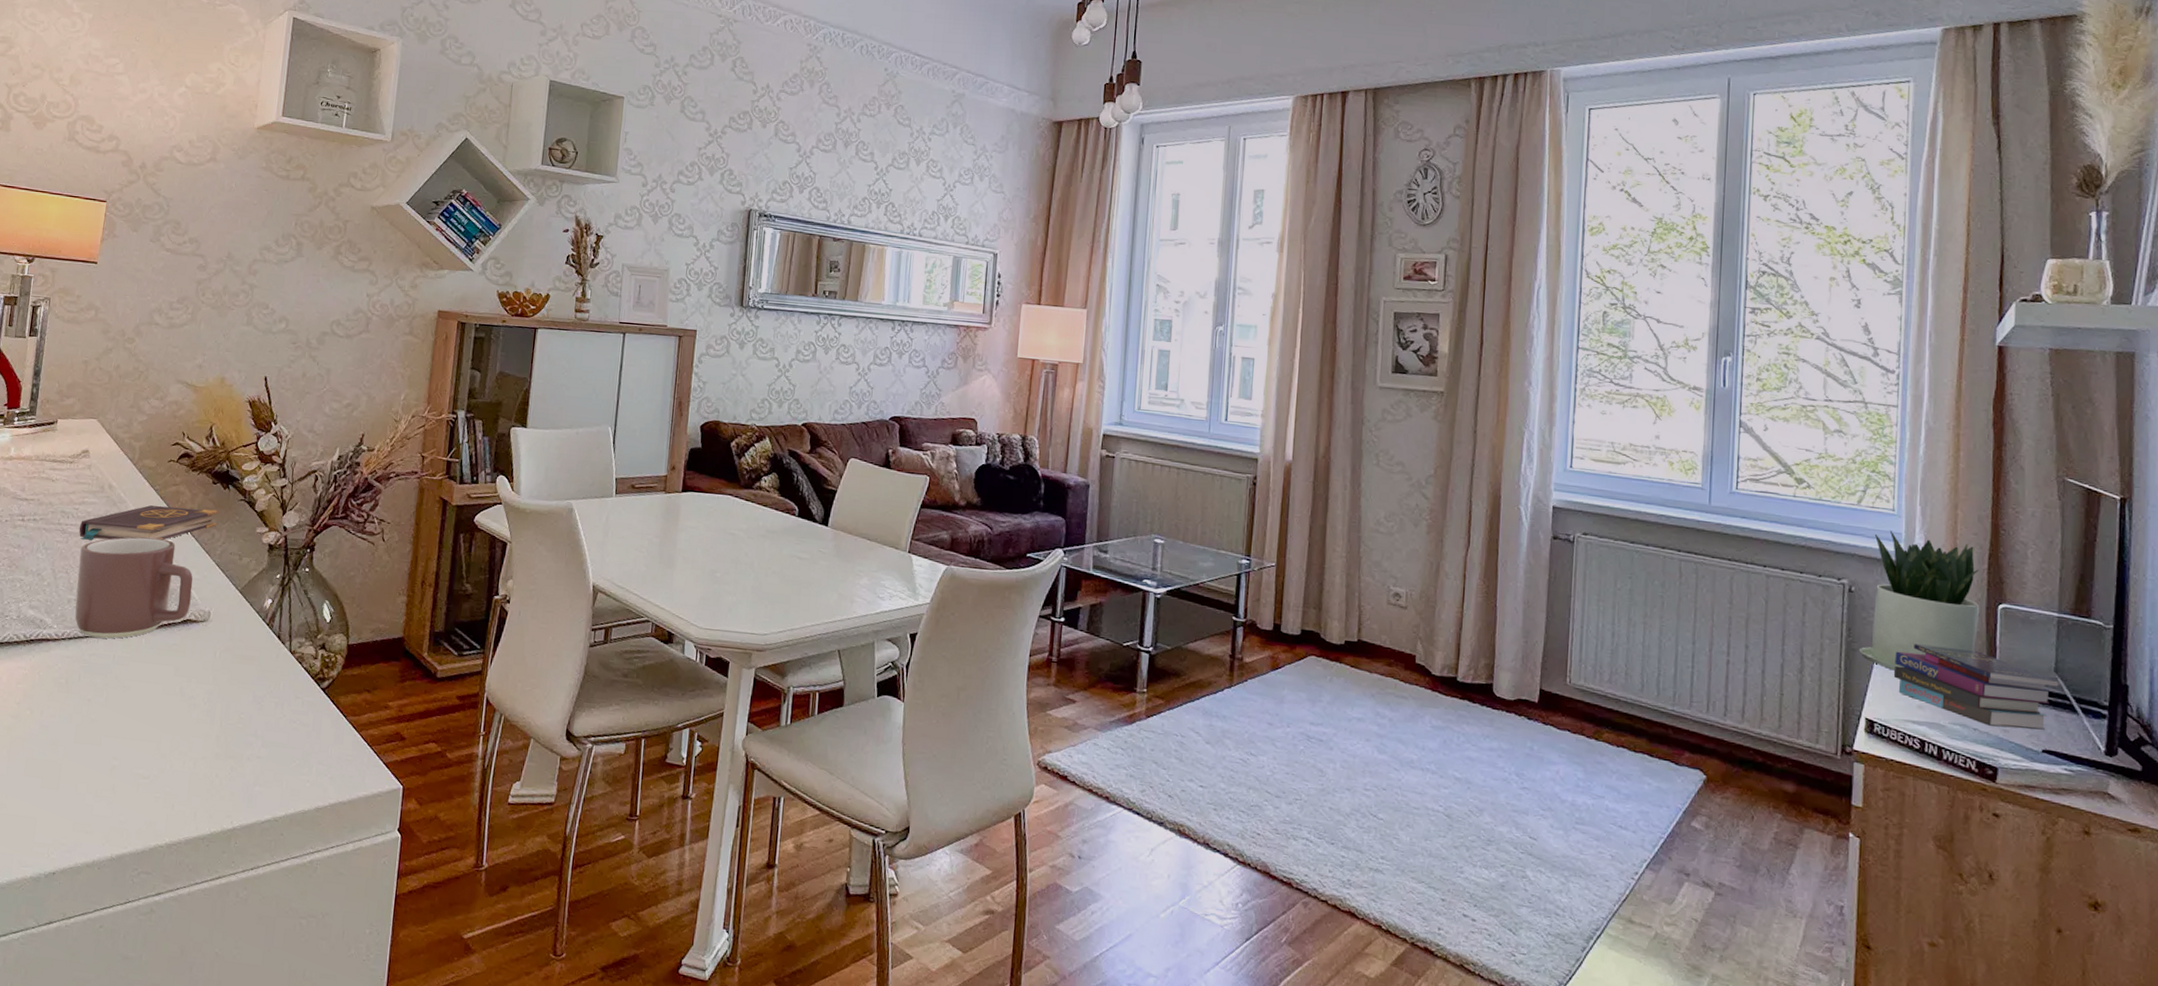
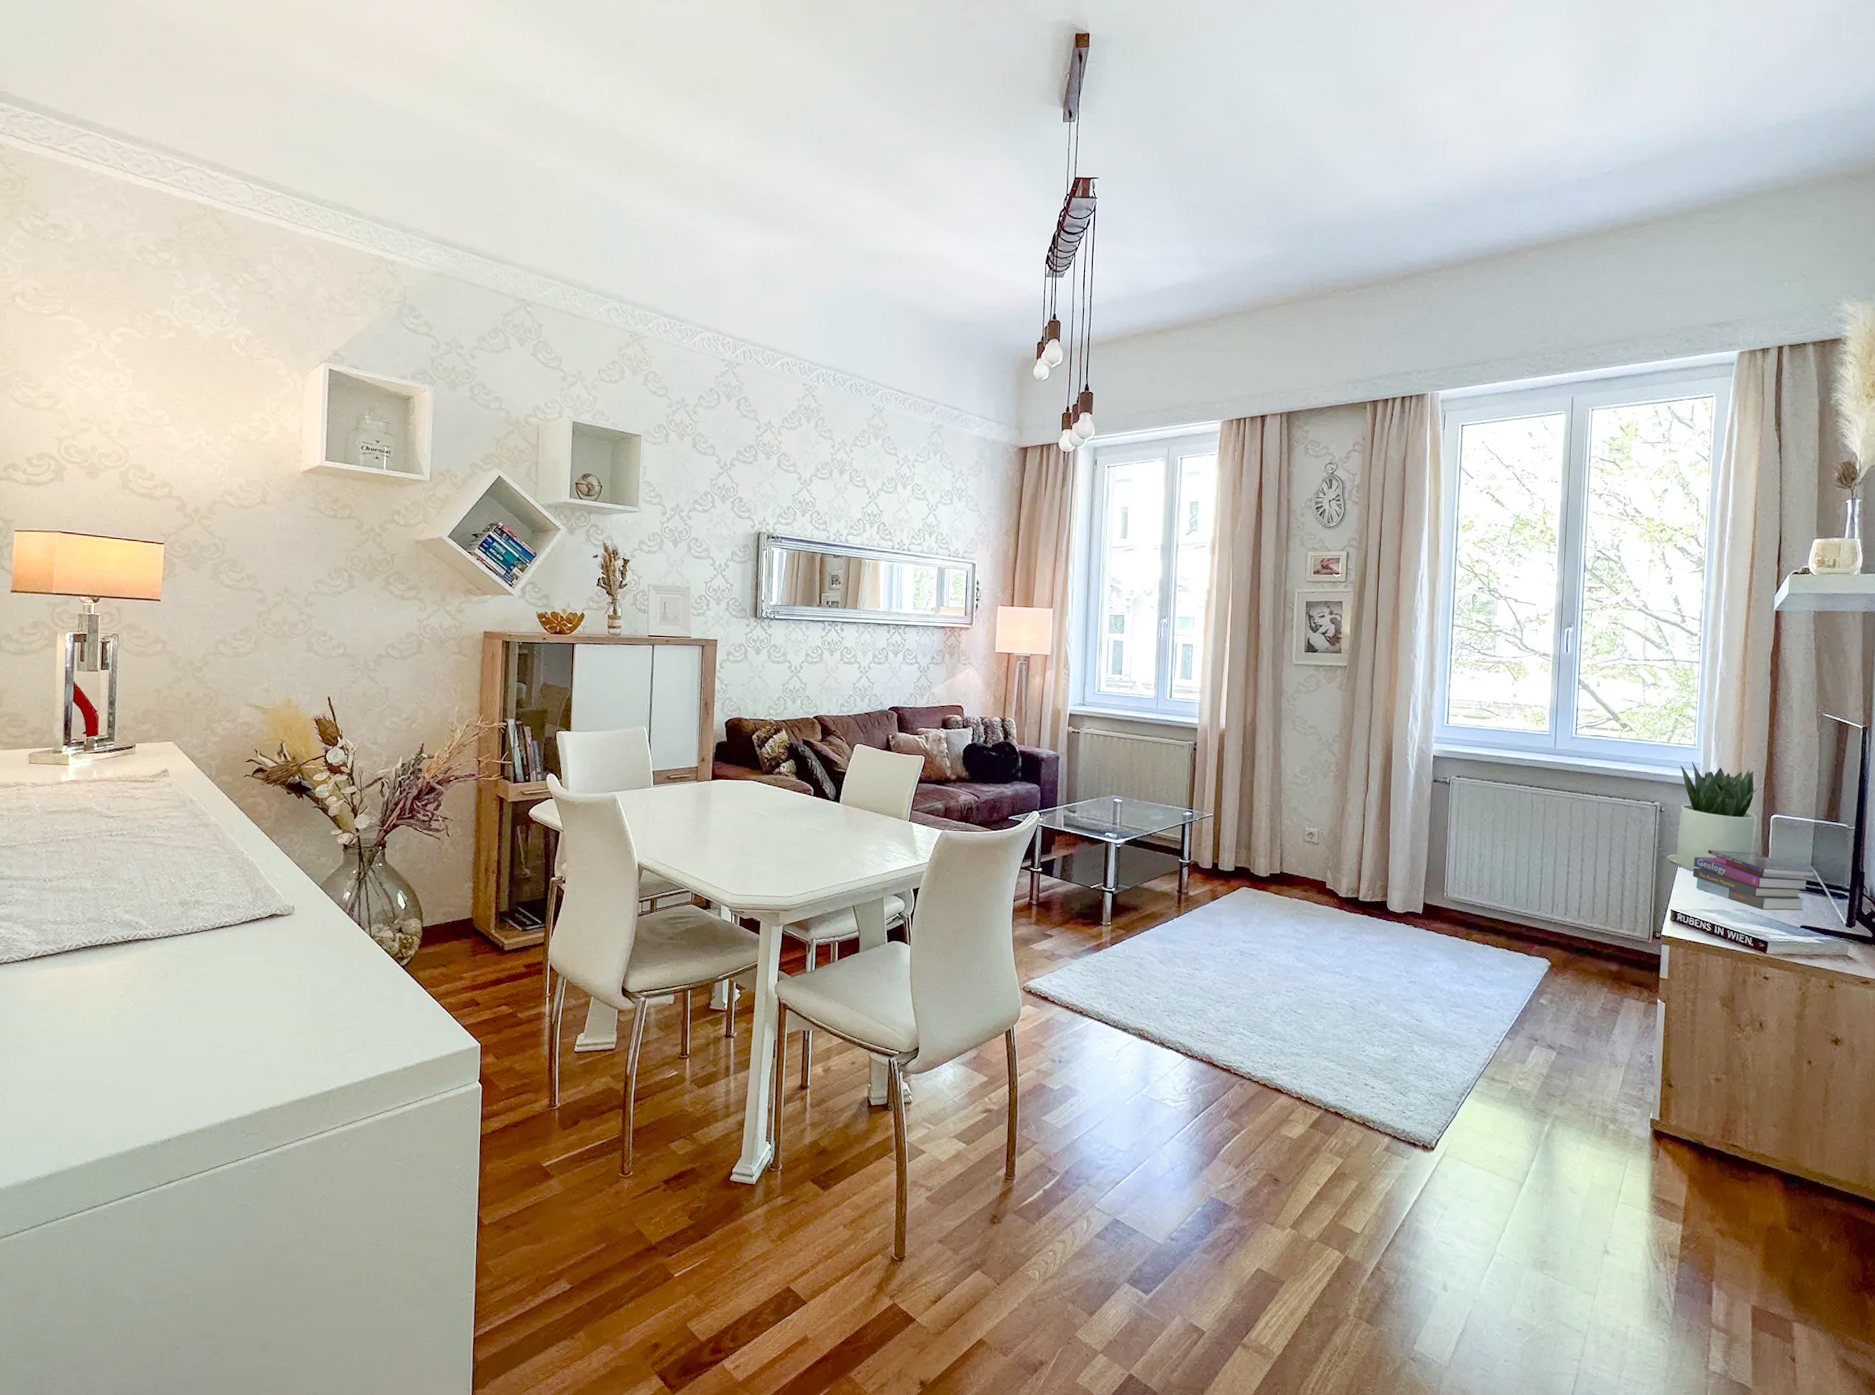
mug: present [74,536,193,639] -> none [167,844,276,935]
book: present [79,505,218,540] -> none [165,815,294,850]

